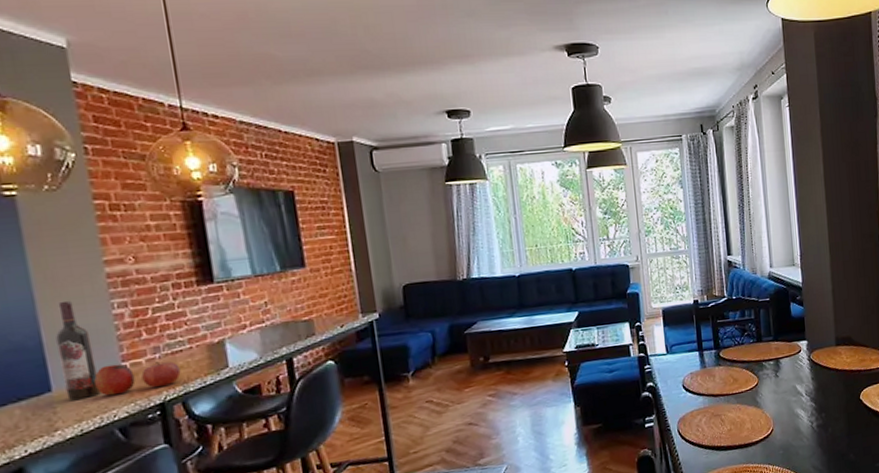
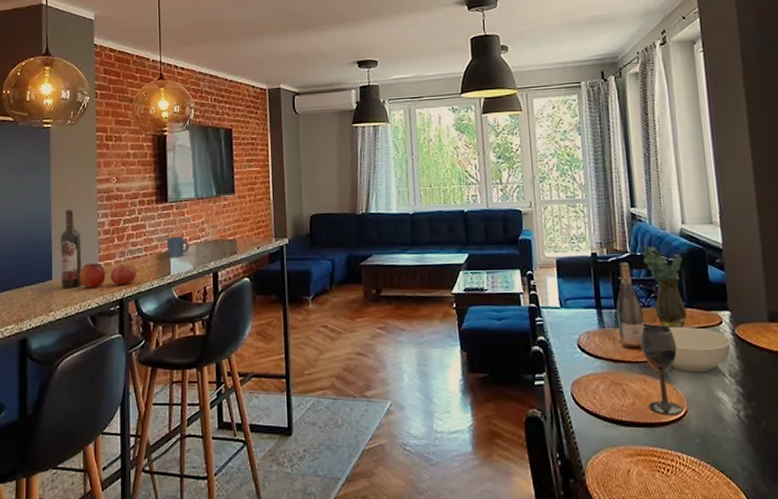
mug: none [217,321,251,349] -> present [166,236,189,258]
wine bottle: none [715,306,739,385] -> present [616,262,645,350]
vase: none [735,288,774,361] -> present [640,243,687,328]
wine glass: none [735,359,770,435] -> present [640,325,683,414]
bowl: none [758,357,807,397] -> present [668,326,731,373]

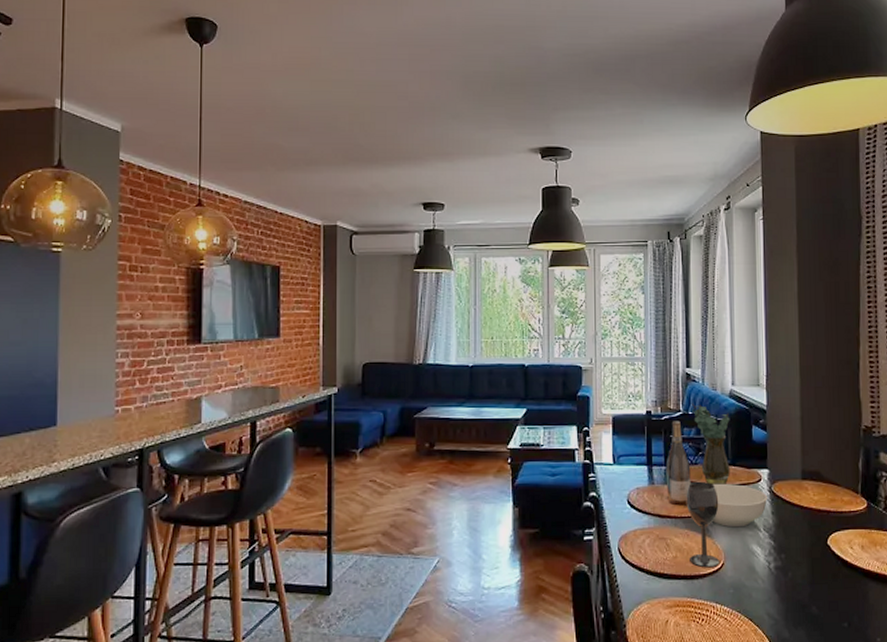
wine bottle: present [59,209,82,288] -> none [67,346,95,436]
fruit: present [80,263,106,288] -> none [91,408,123,436]
fruit: present [110,264,137,286] -> none [129,410,161,434]
mug: present [166,236,189,258] -> none [198,381,225,405]

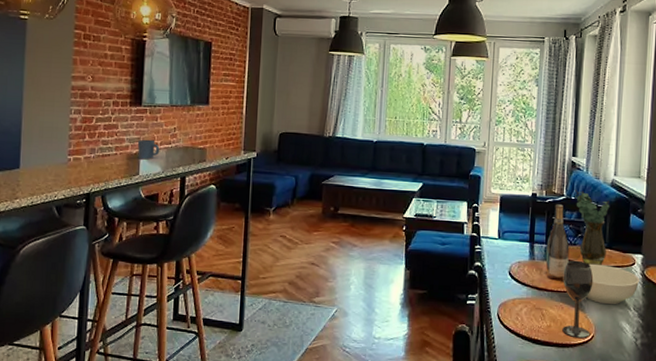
mug: none [198,381,225,405] -> present [137,139,160,160]

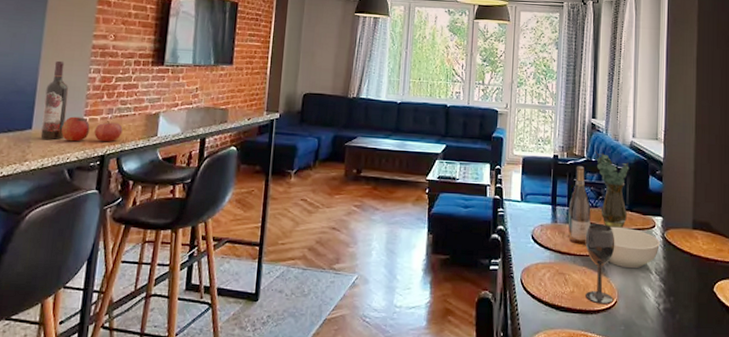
wine bottle: none [28,102,52,178] -> present [40,60,69,140]
fruit: none [48,156,74,181] -> present [61,116,90,142]
fruit: none [79,160,106,181] -> present [94,121,123,142]
mug: present [137,139,160,160] -> none [157,99,180,121]

